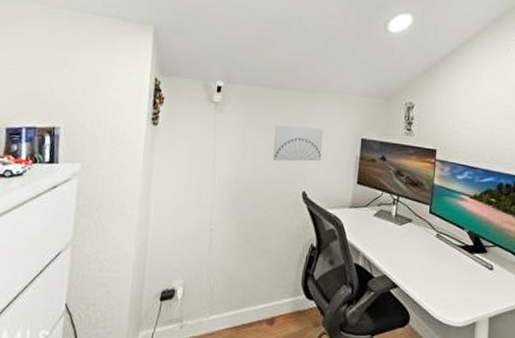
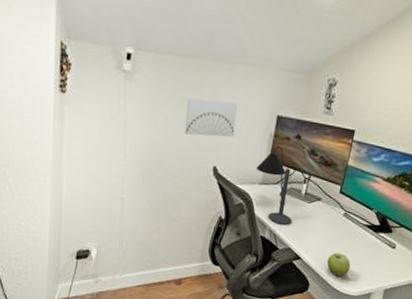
desk lamp: none [344,168,386,250] -> present [256,145,293,225]
fruit: none [425,278,450,305] -> present [326,253,351,277]

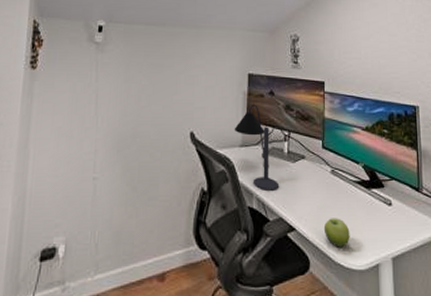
wall art: present [184,98,238,137] -> none [157,63,209,101]

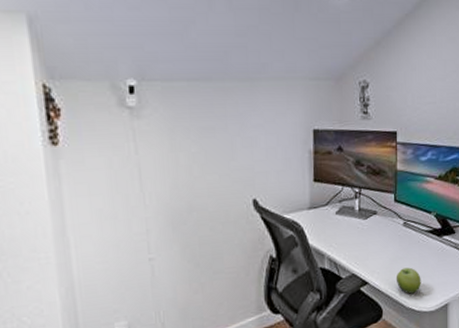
desk lamp: present [234,104,280,191] -> none [300,162,351,250]

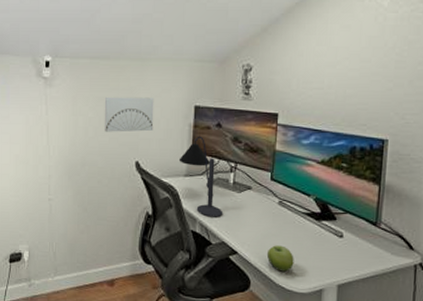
wall art: none [209,123,270,169] -> present [104,97,154,132]
desk lamp: none [300,162,351,250] -> present [178,136,224,217]

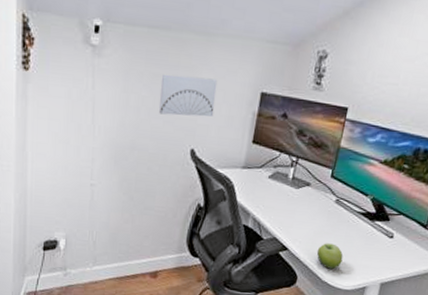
desk lamp: present [178,136,224,217] -> none [237,125,279,213]

